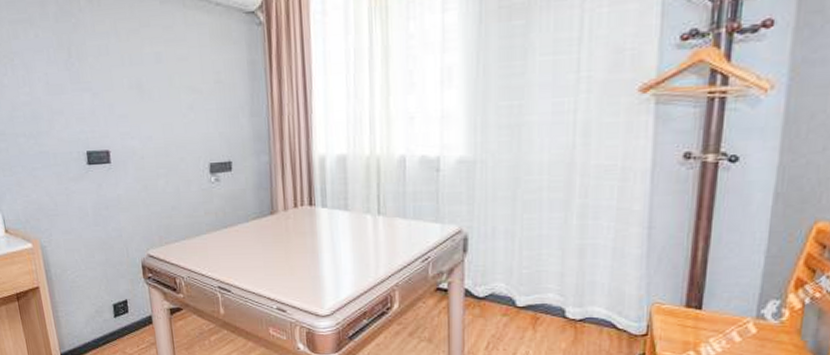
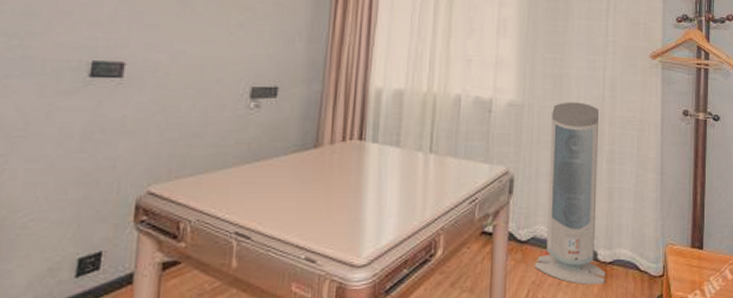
air purifier: none [493,152,576,340] -> present [534,101,606,285]

